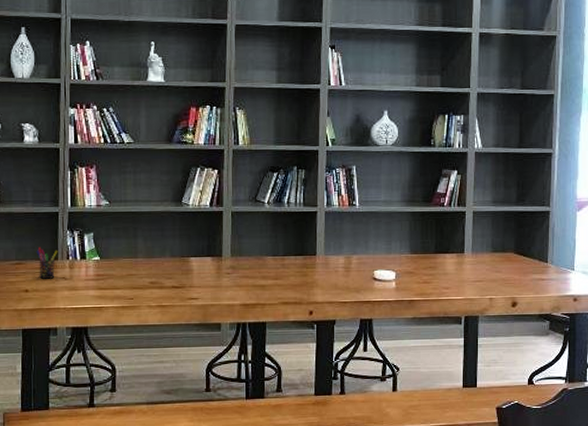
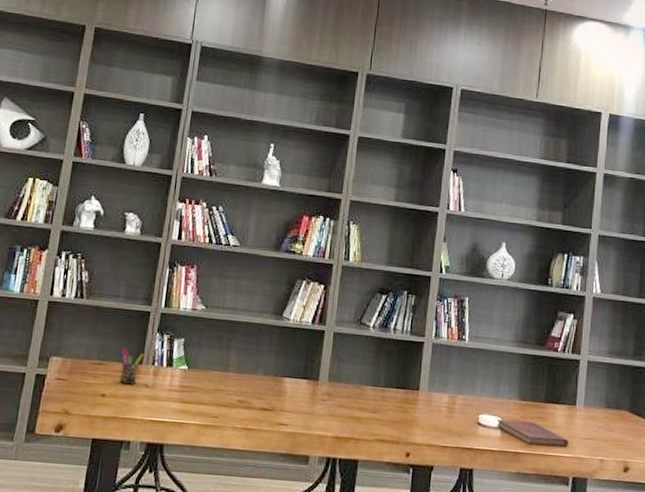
diary: none [391,272,460,292] -> present [496,419,570,447]

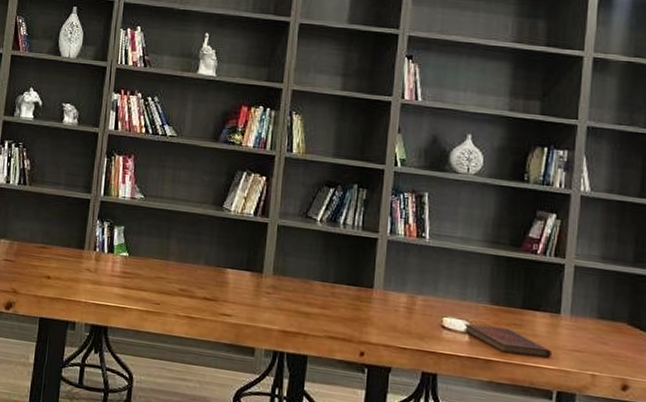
pen holder: present [119,347,144,385] -> none [63,232,86,269]

